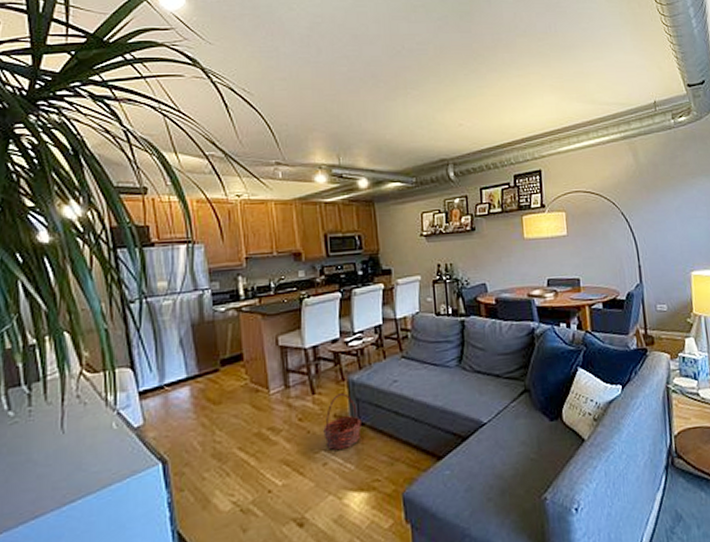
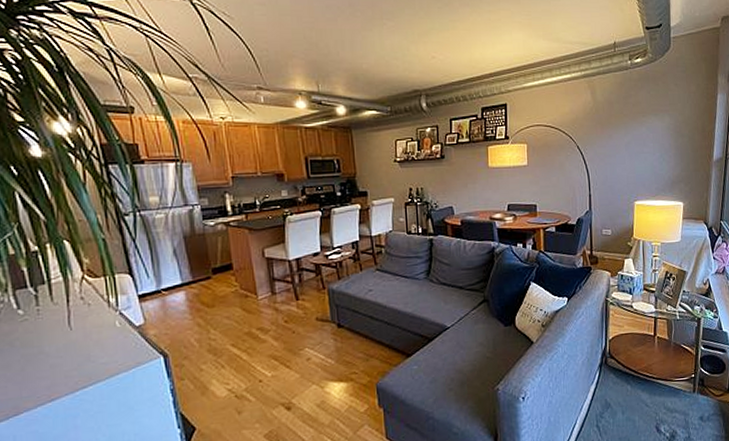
basket: present [323,393,361,450] -> none [307,300,341,347]

